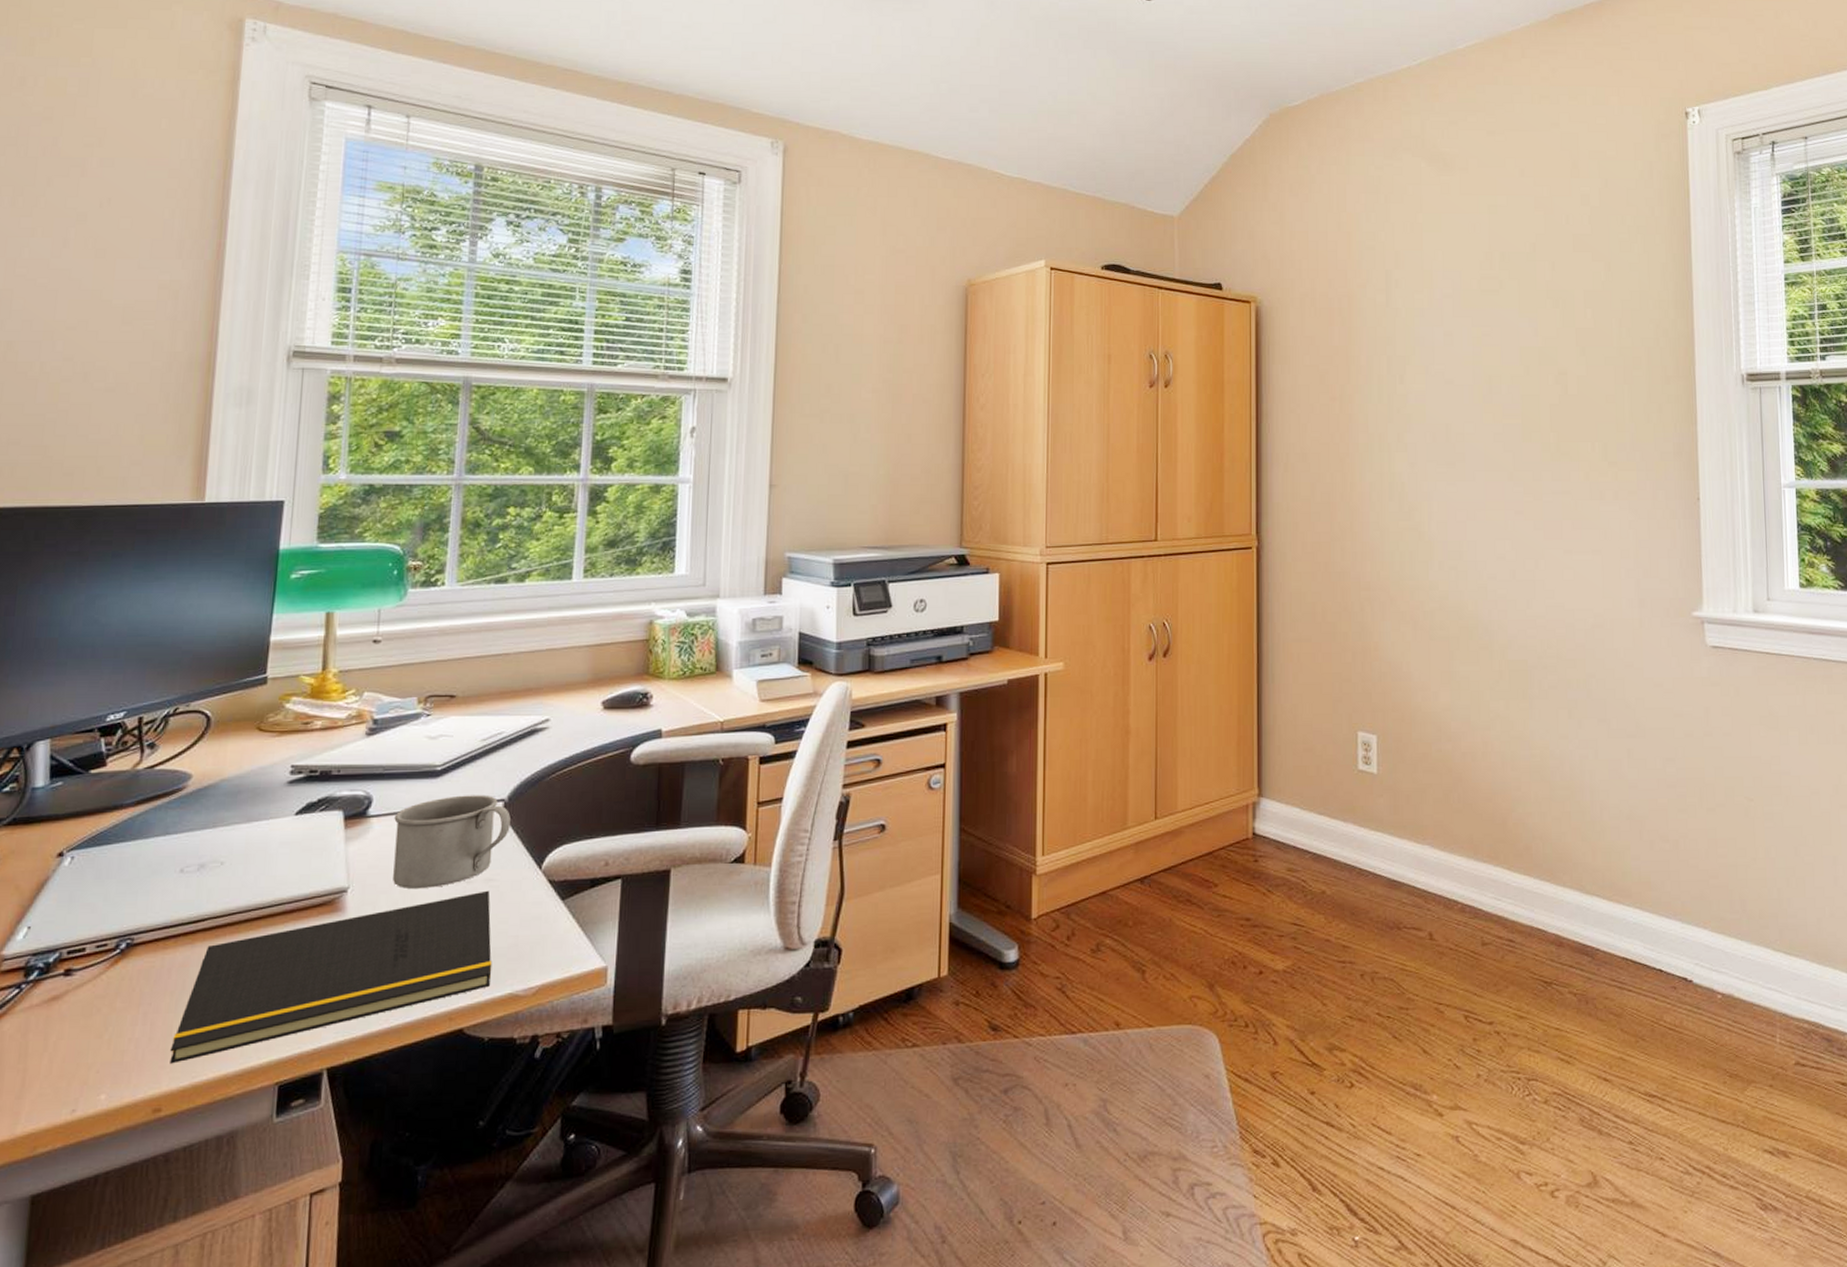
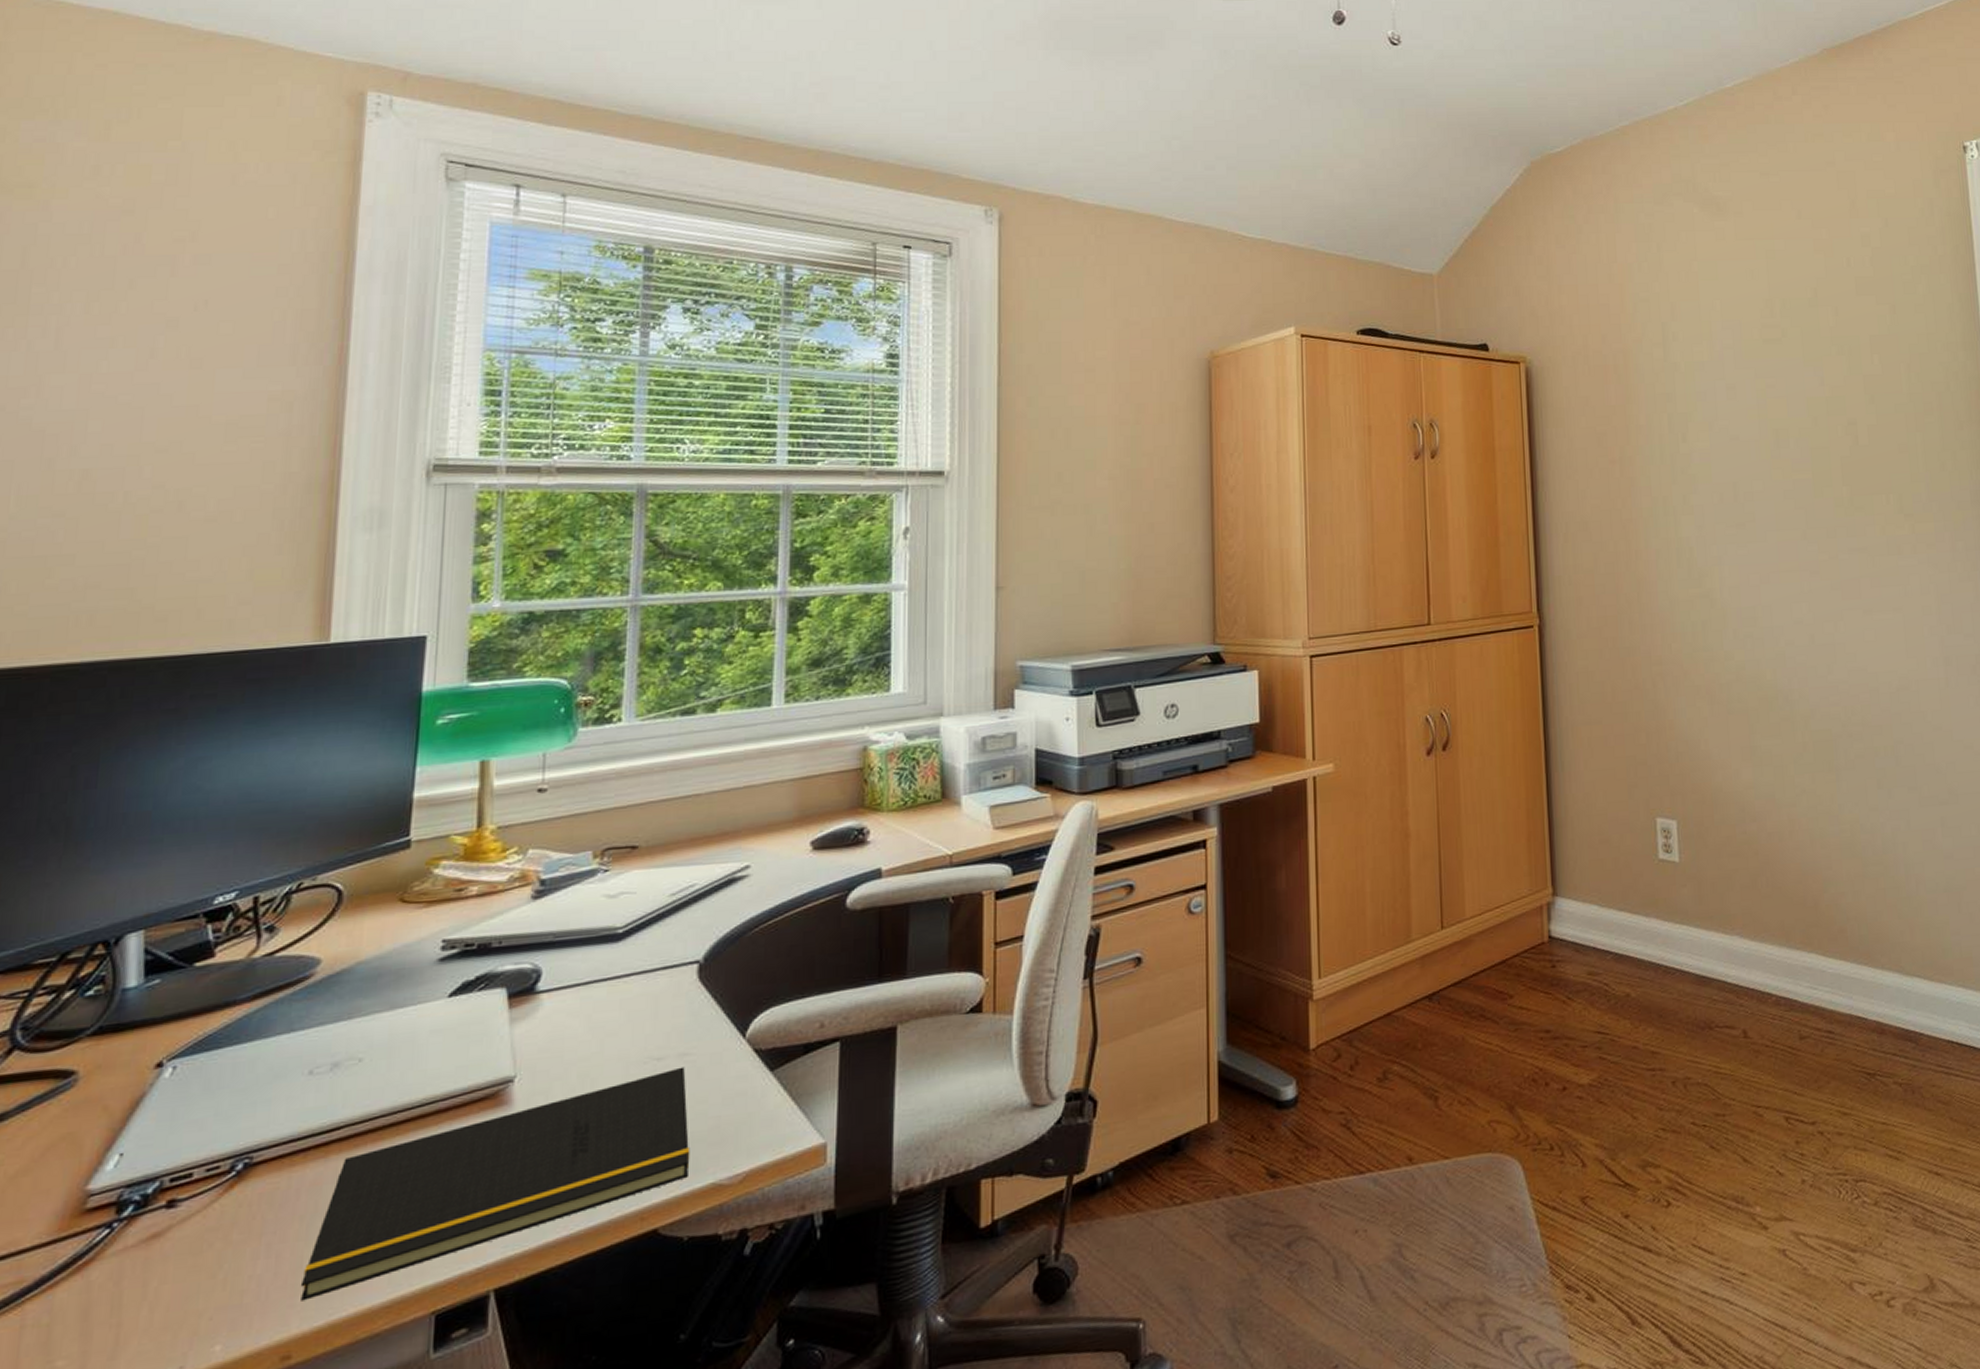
mug: present [393,795,511,890] -> none [568,957,707,1073]

